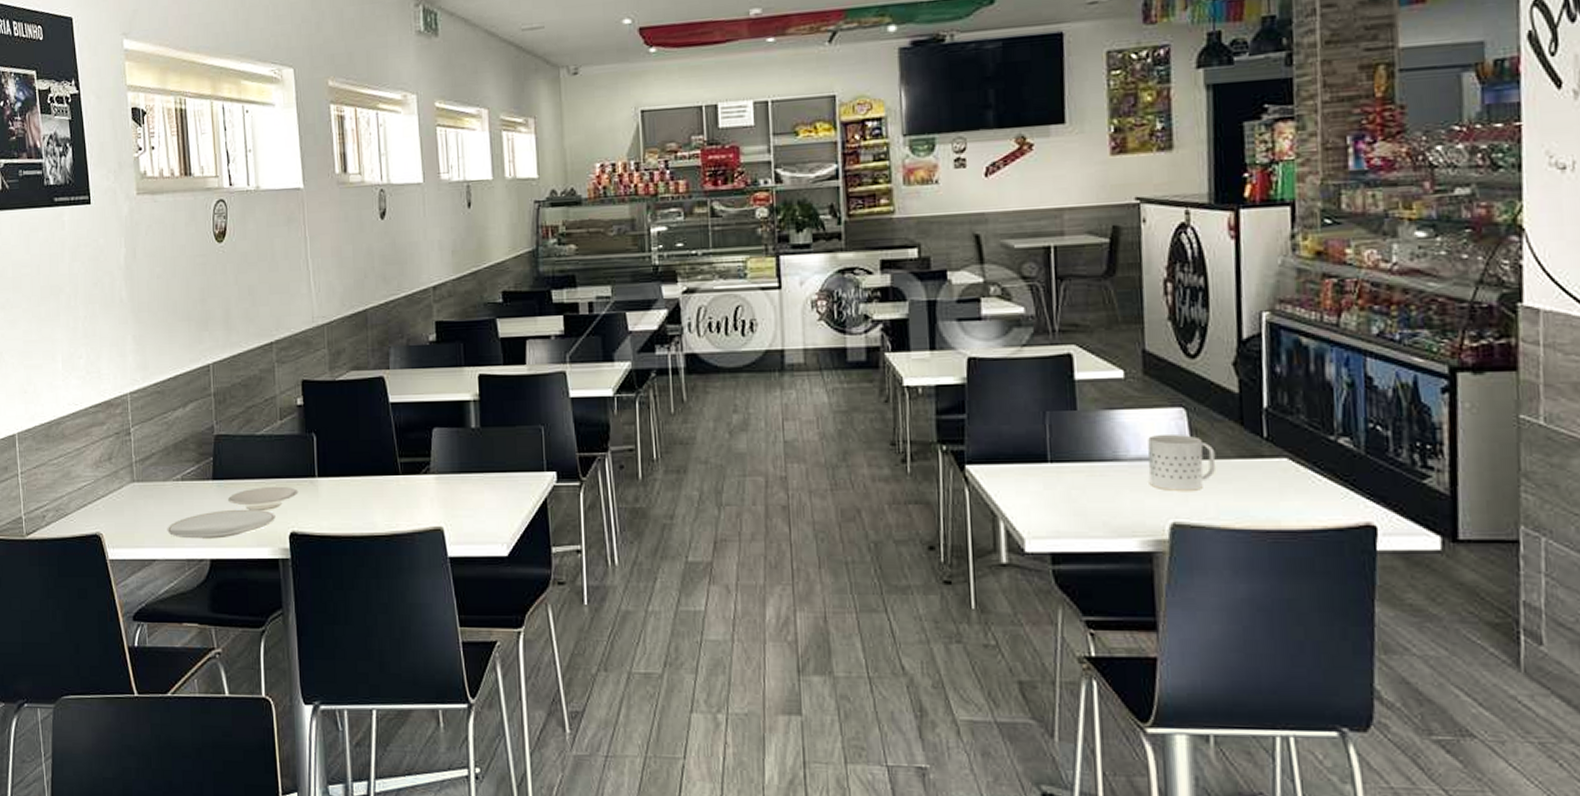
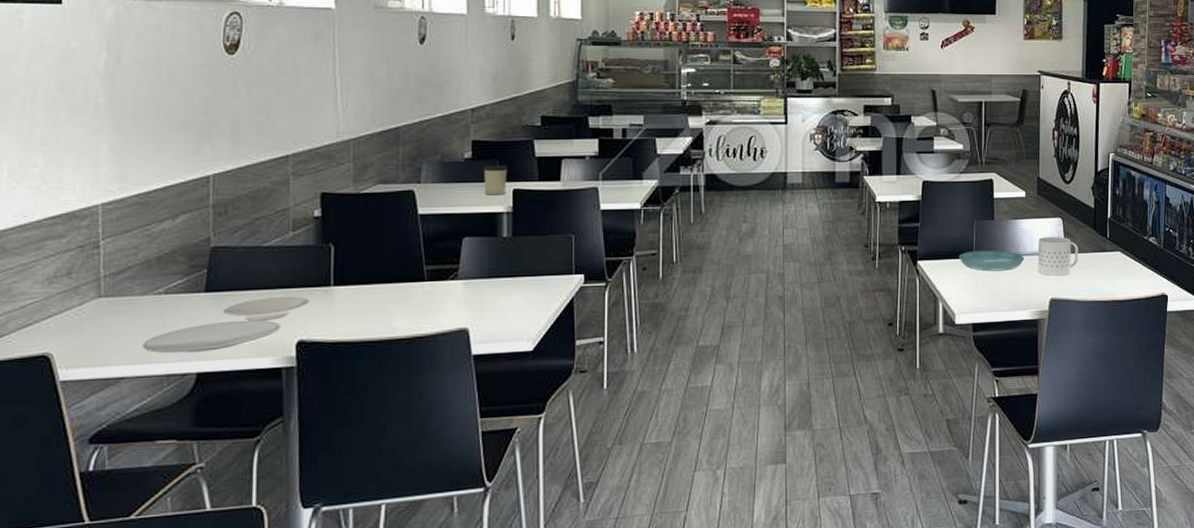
cup: none [449,347,473,382] -> present [484,165,508,196]
saucer: none [1026,452,1128,482] -> present [959,250,1025,272]

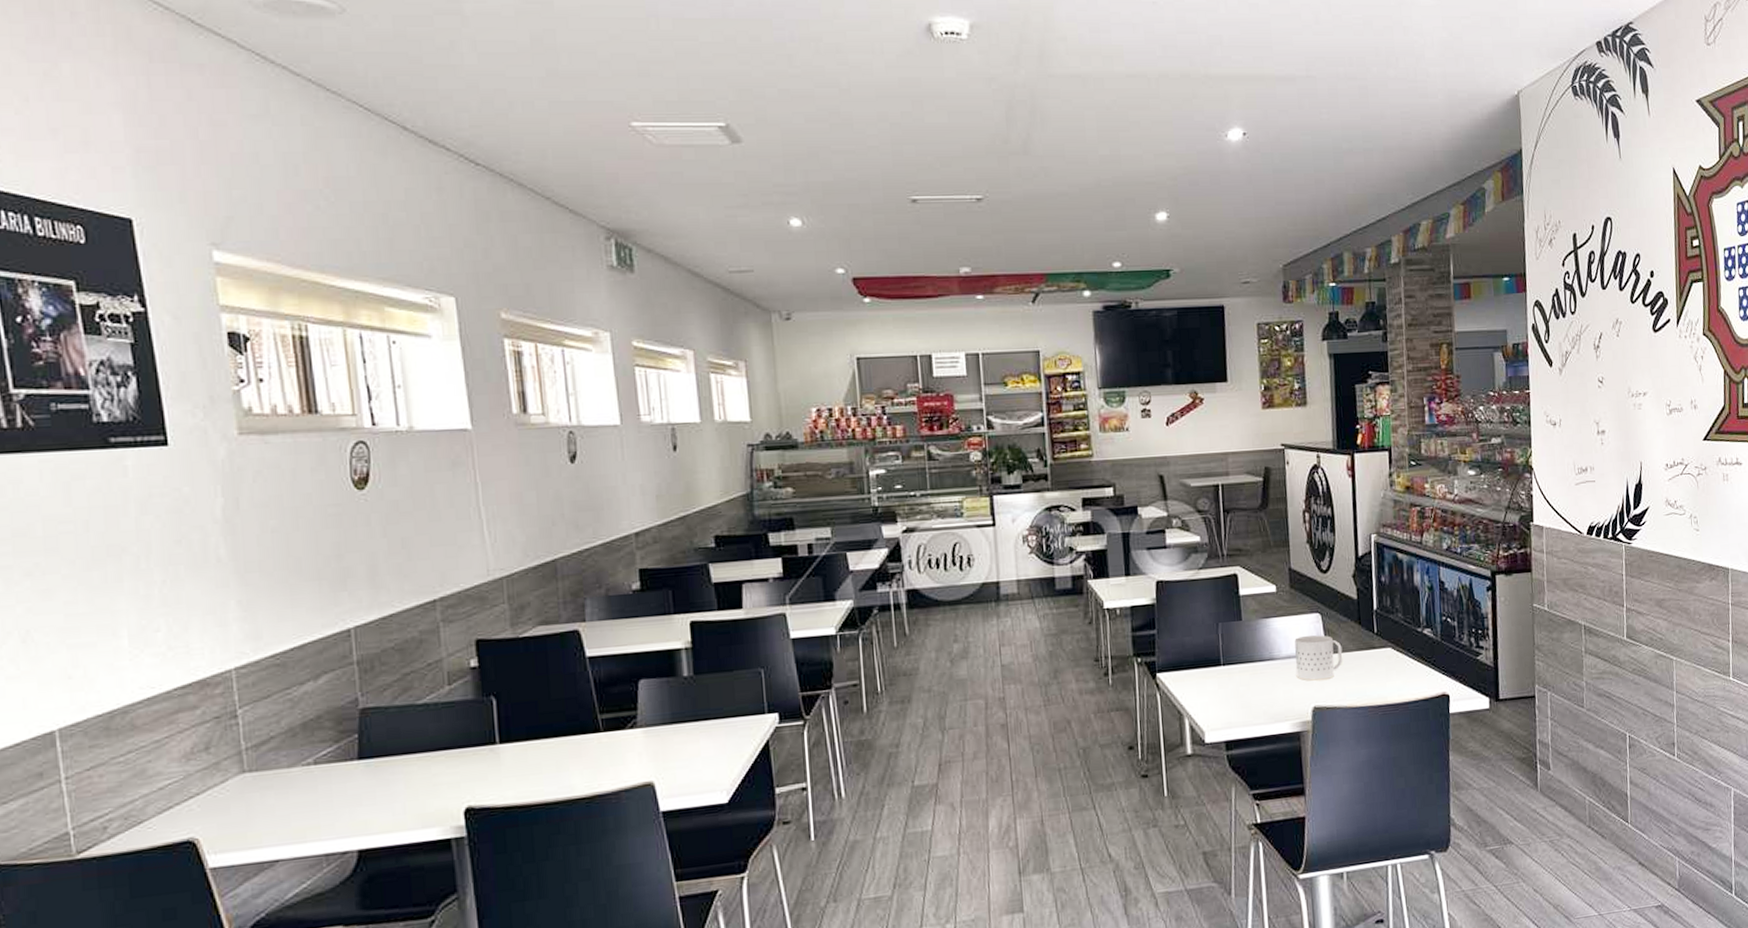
plate: present [142,319,281,354] -> none [295,786,446,831]
saucer: present [223,296,310,322] -> none [381,758,475,789]
cup: present [484,165,508,196] -> none [655,594,683,631]
saucer: present [959,250,1025,272] -> none [1204,655,1281,681]

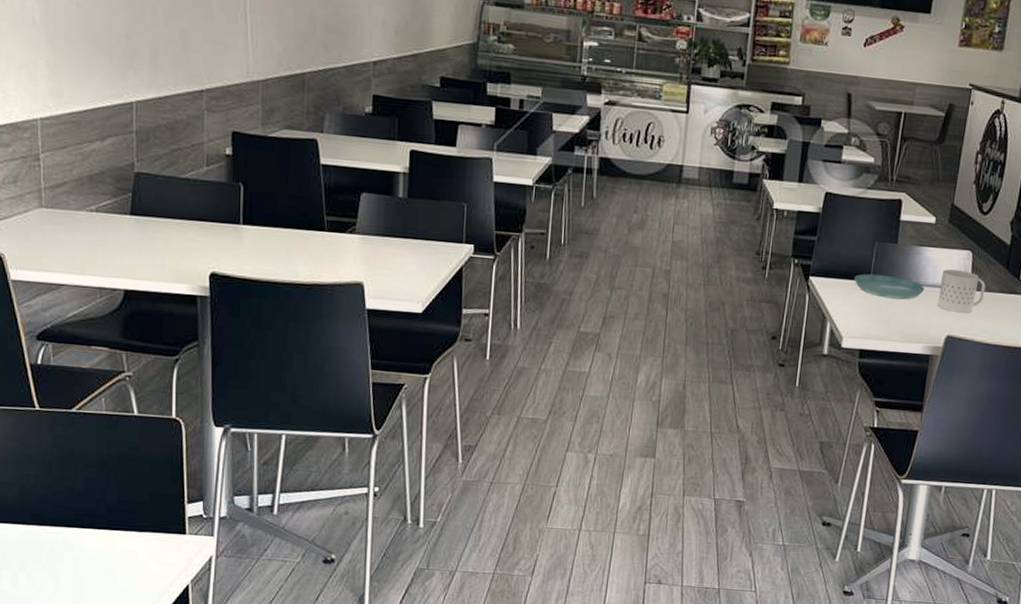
saucer: none [1204,655,1281,681] -> present [854,274,925,300]

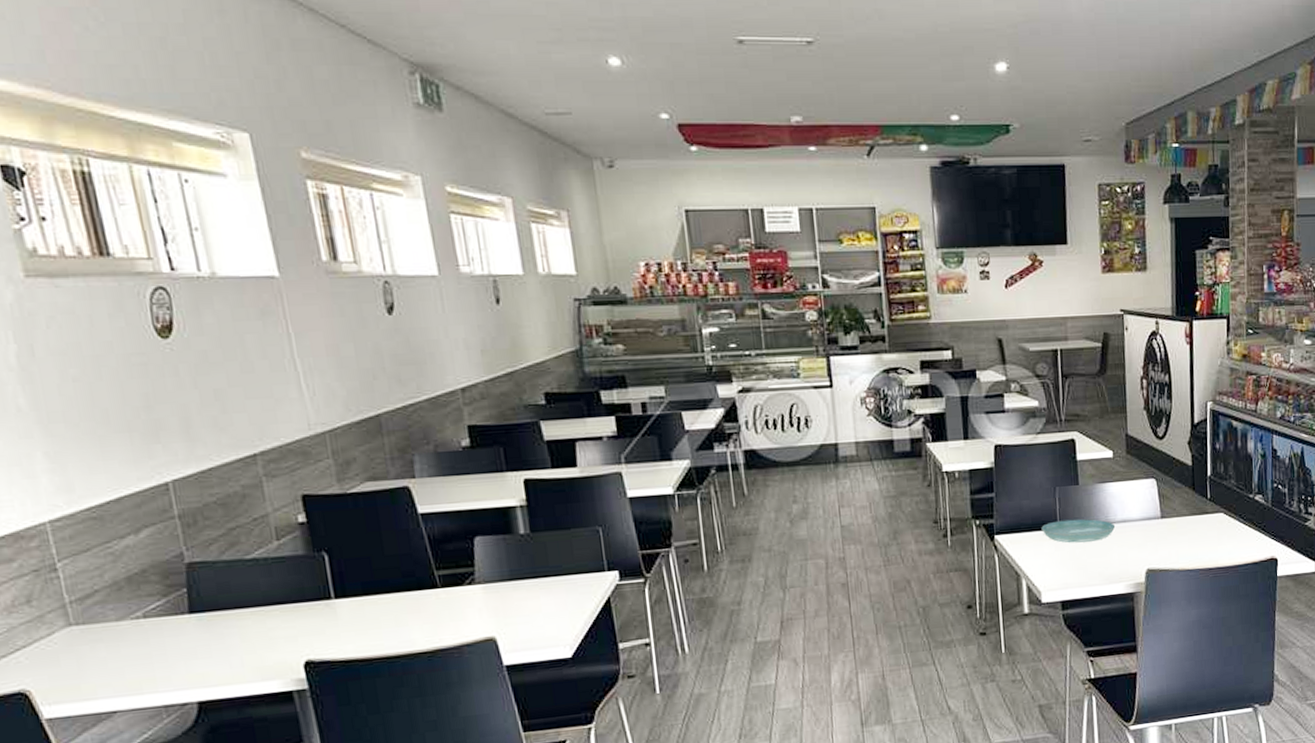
mug: present [937,269,986,314] -> none [1130,500,1177,545]

